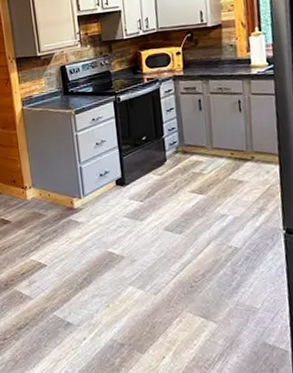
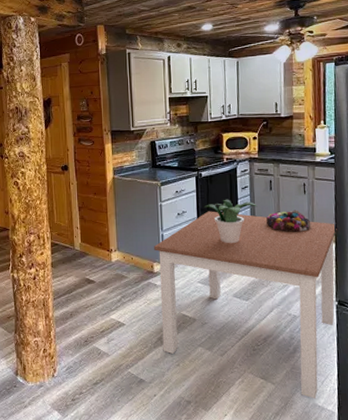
dining table: none [72,138,283,338] -> present [154,211,337,399]
potted plant: none [125,123,186,173] -> present [204,199,257,244]
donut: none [197,130,250,156] -> present [266,210,311,232]

